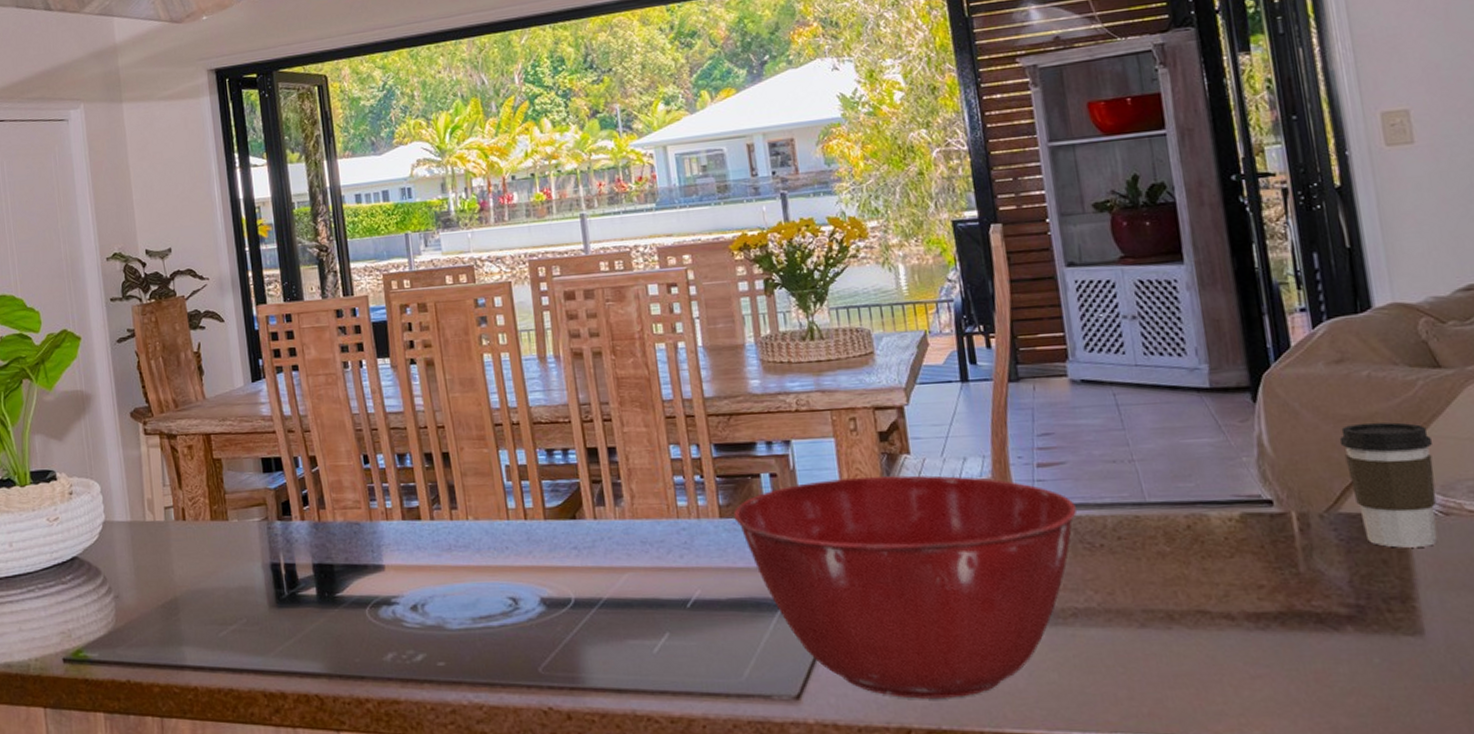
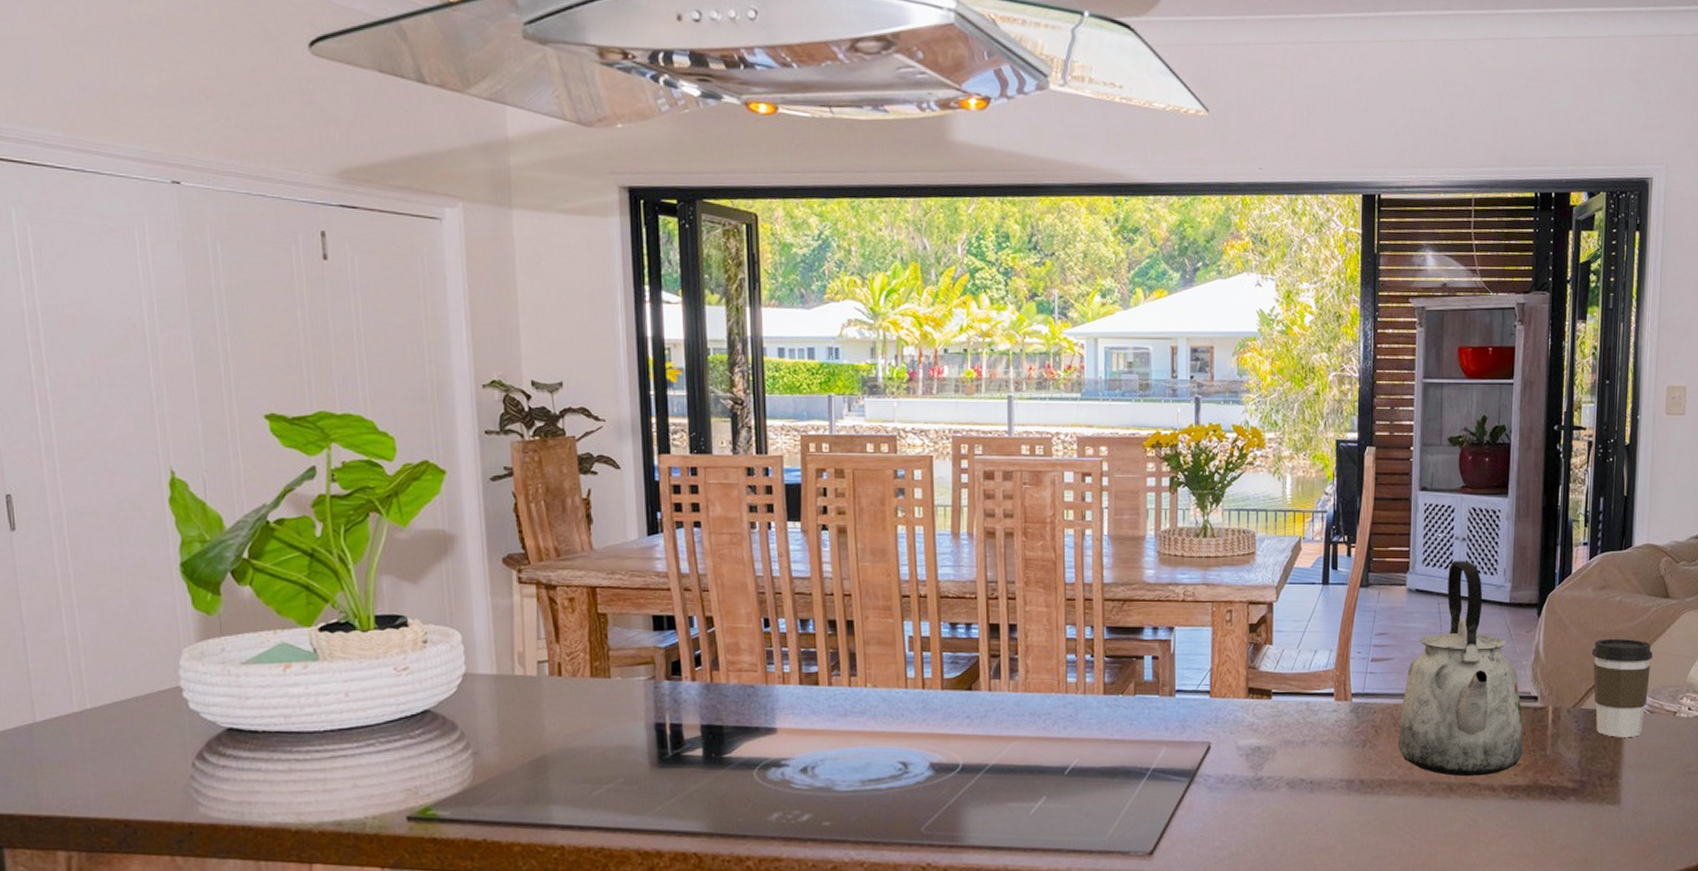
mixing bowl: present [733,475,1078,699] -> none [1116,663,1396,854]
kettle: none [1086,342,1266,603] -> present [1397,561,1524,777]

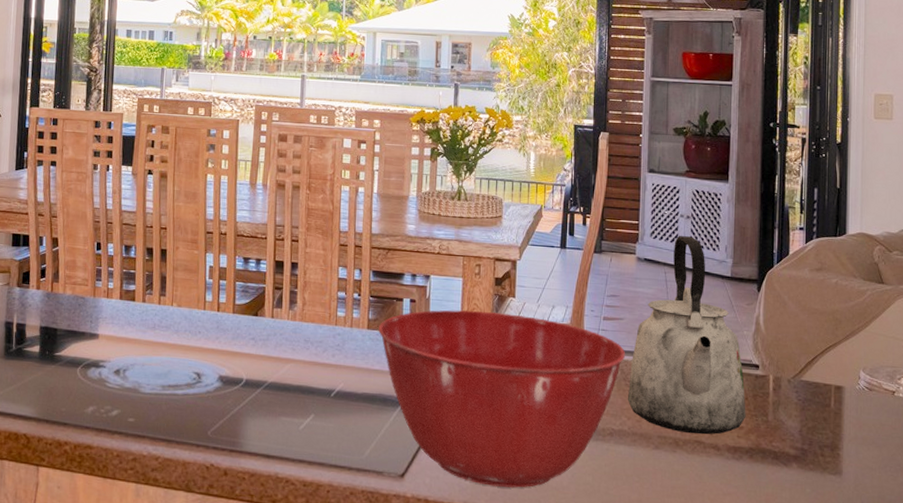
mixing bowl: none [1116,663,1396,854] -> present [378,310,626,488]
coffee cup: present [1591,638,1653,737] -> none [810,316,870,412]

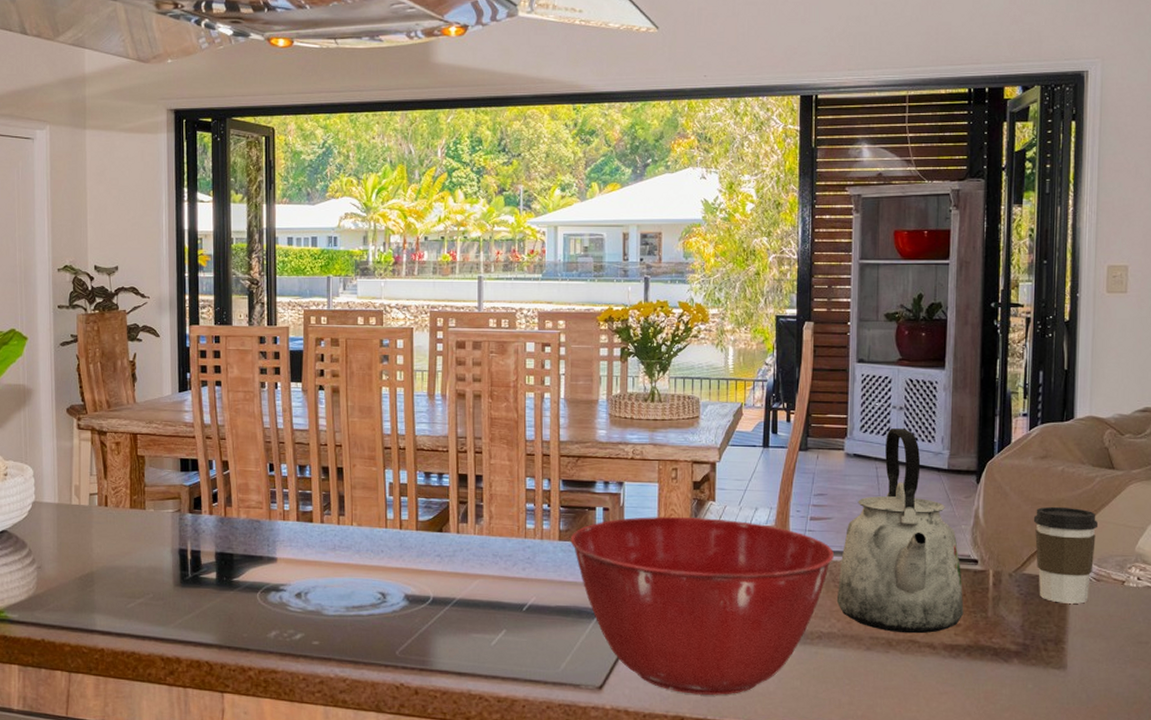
coffee cup: none [810,316,870,412] -> present [1033,506,1099,604]

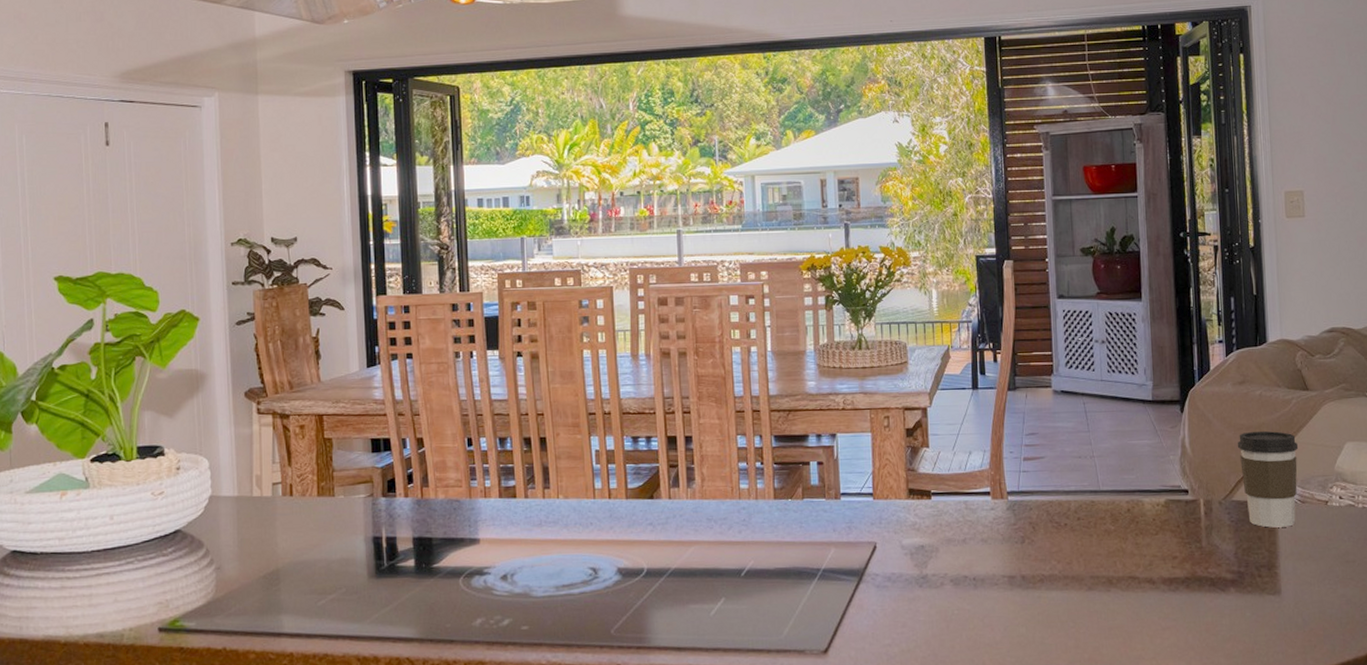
mixing bowl: present [570,517,835,695] -> none [785,465,1050,651]
kettle: present [836,428,964,634] -> none [1055,362,1179,570]

